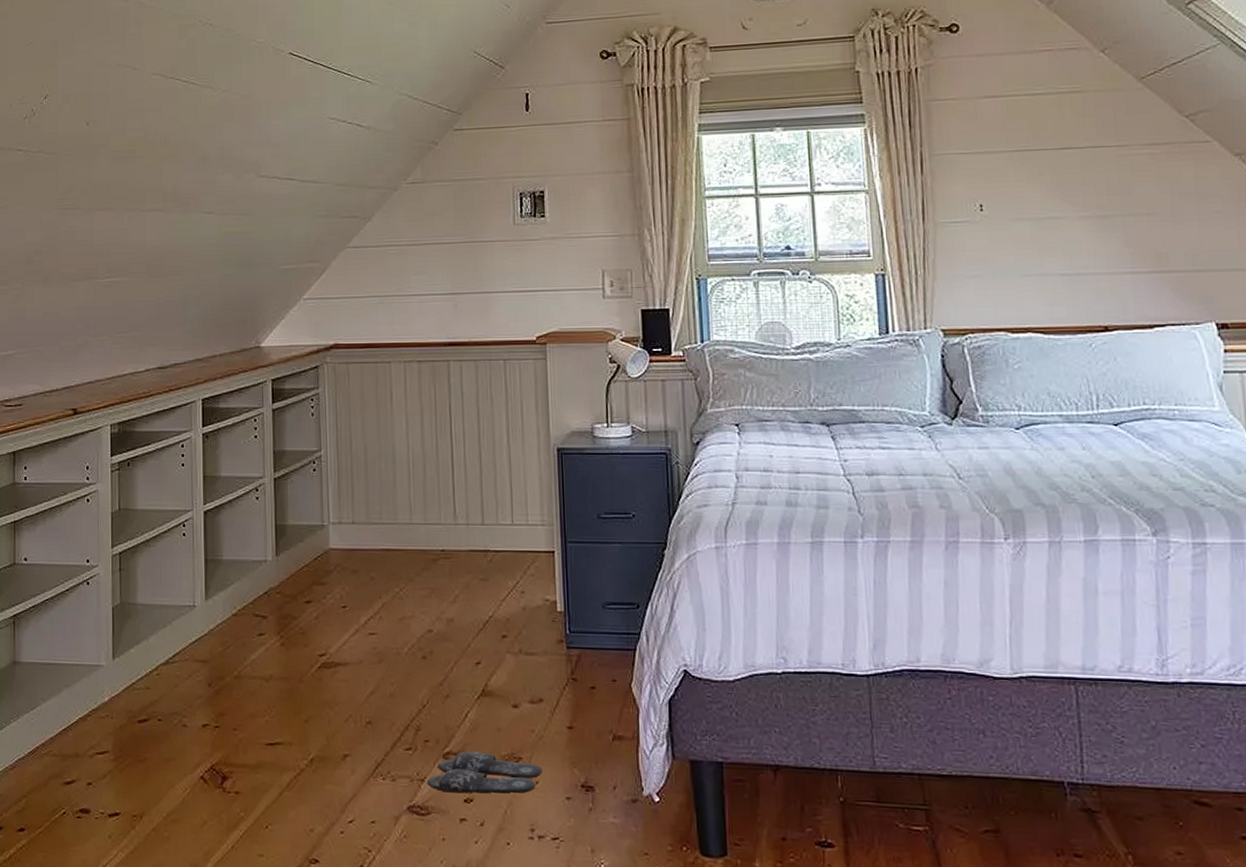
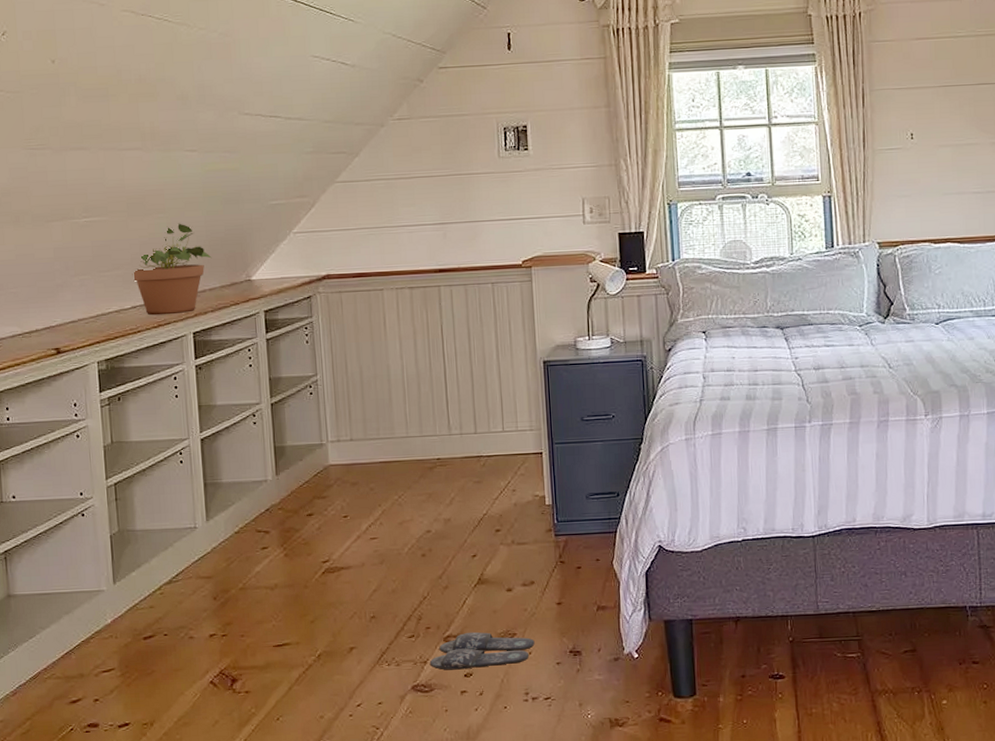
potted plant: none [147,286,224,380] -> present [132,223,212,316]

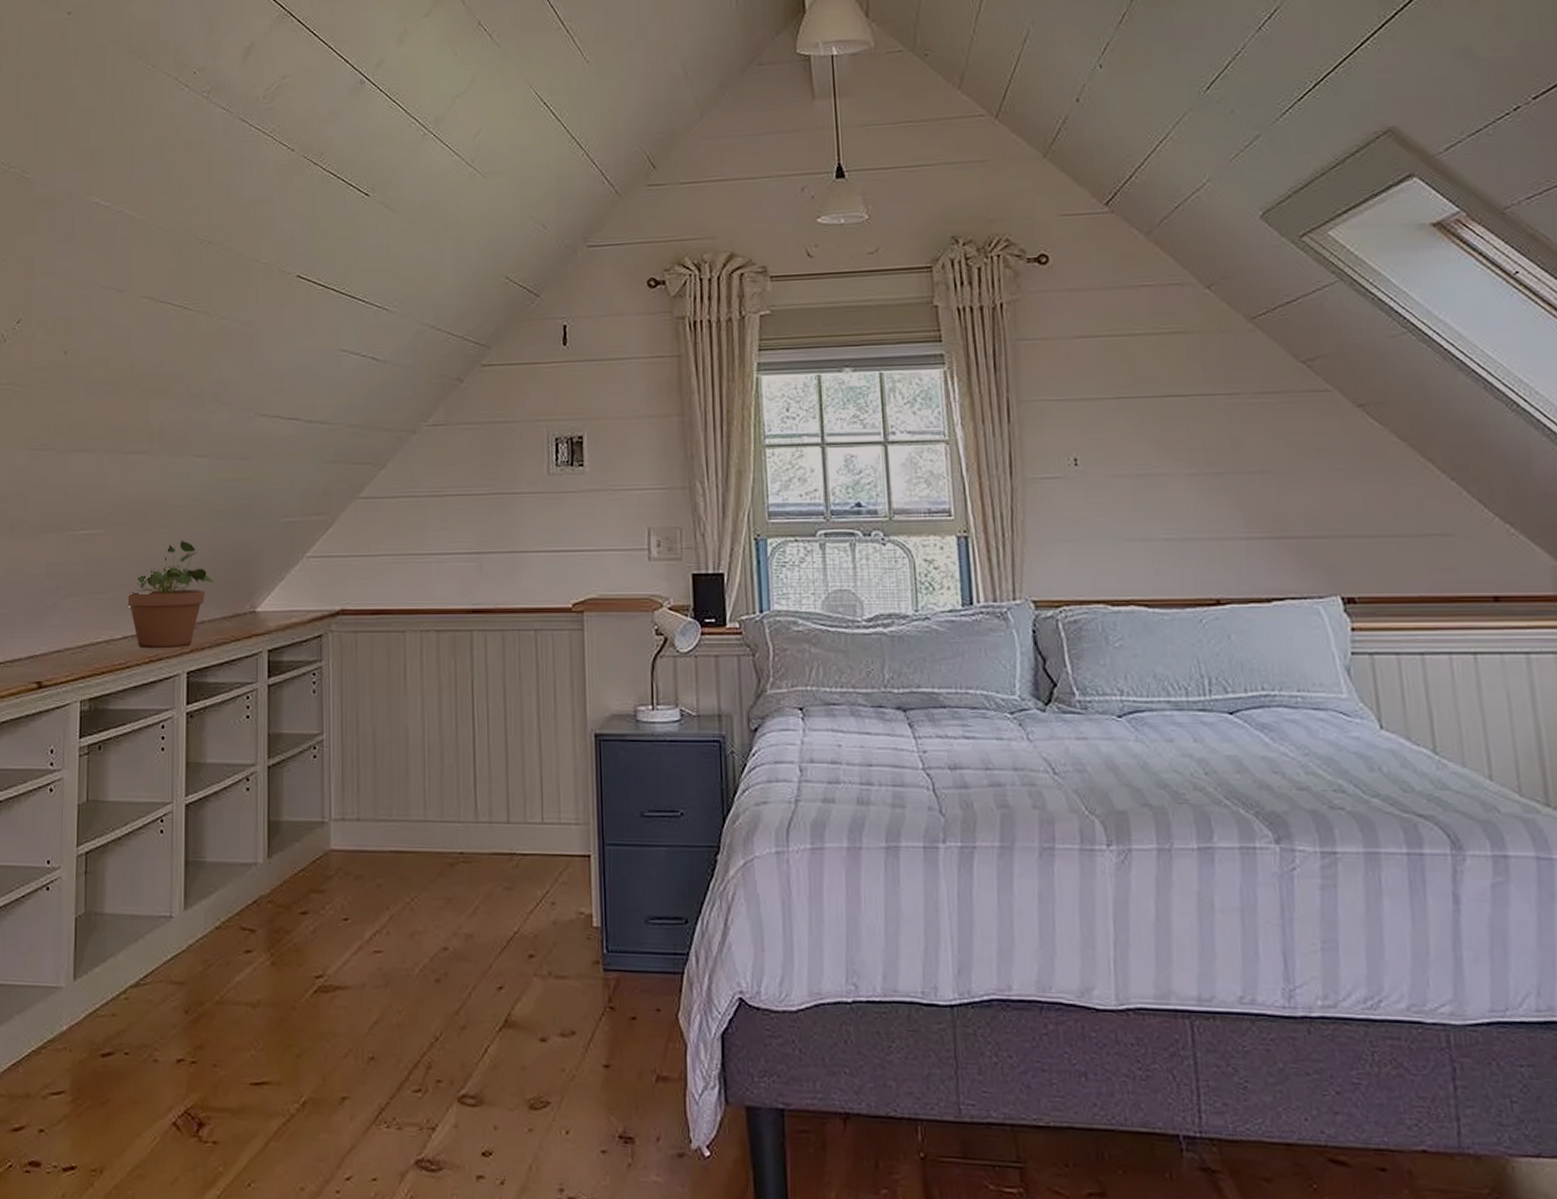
slippers: present [430,632,535,670] -> none [440,1093,574,1145]

